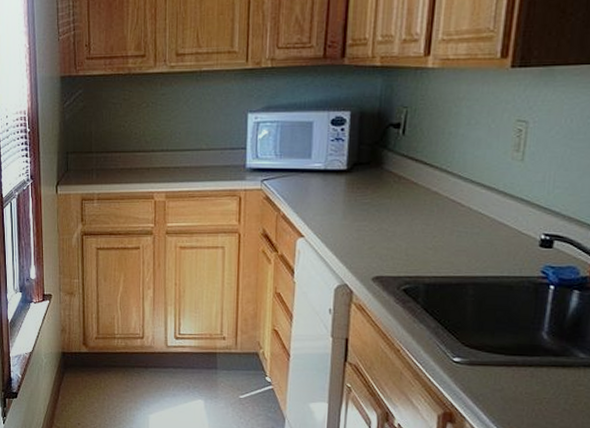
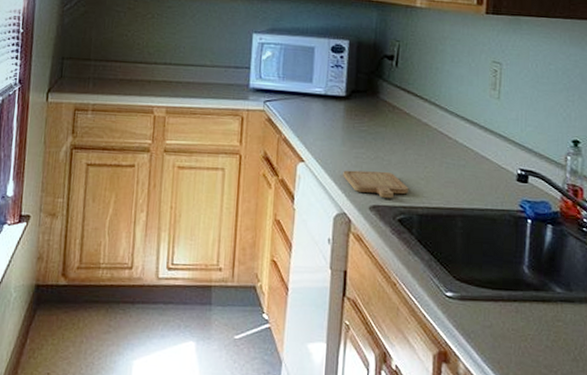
chopping board: none [344,243,416,269] -> present [343,170,409,198]

